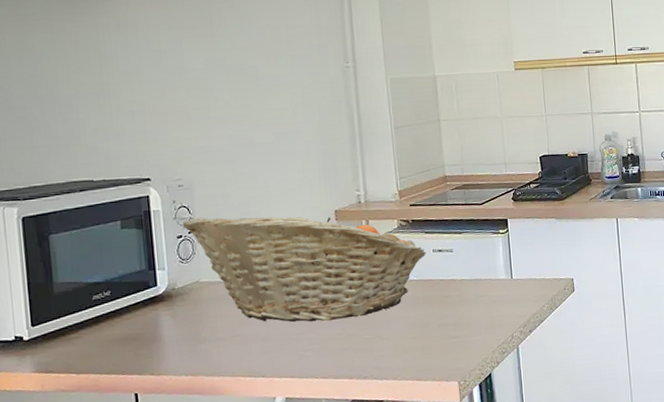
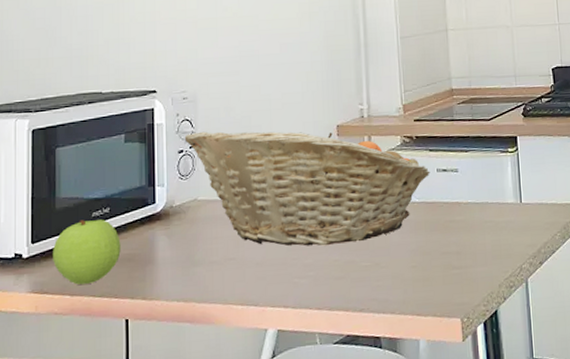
apple: none [54,302,125,363] -> present [53,219,121,285]

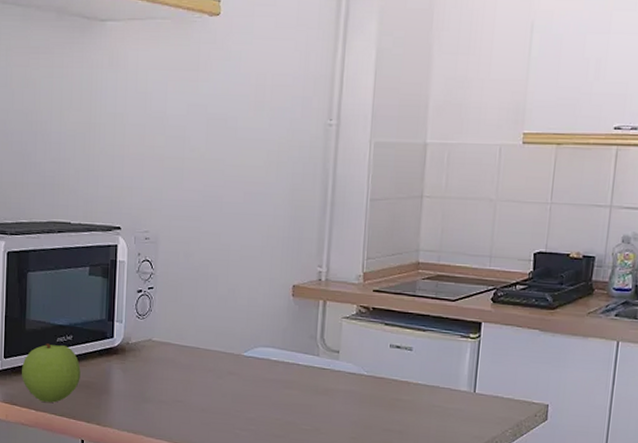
fruit basket: present [184,131,430,246] -> none [144,273,383,405]

